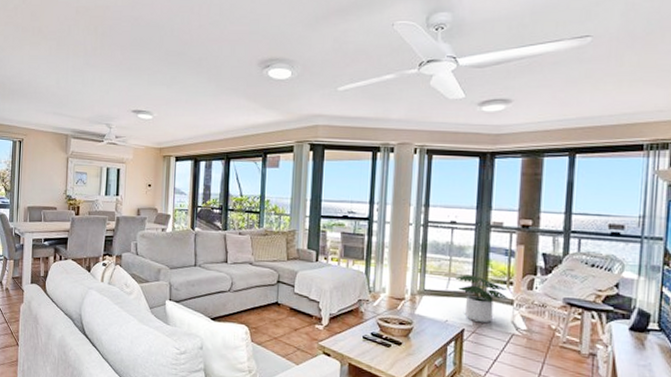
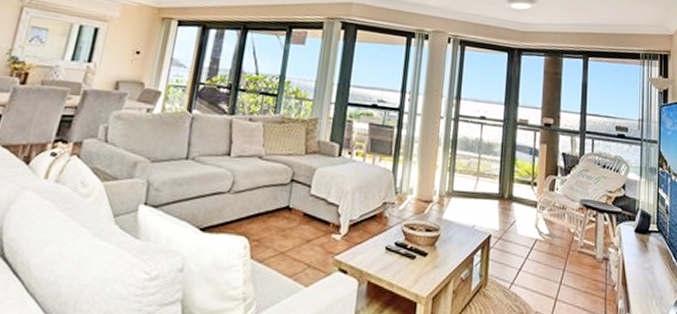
potted plant: present [456,274,509,324] -> none [484,174,533,228]

